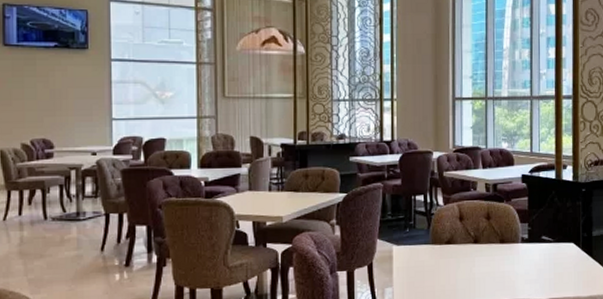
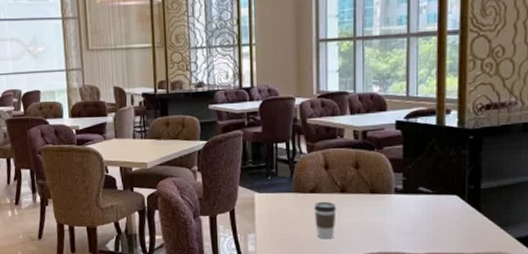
coffee cup: none [449,252,470,290] -> present [313,201,337,239]

